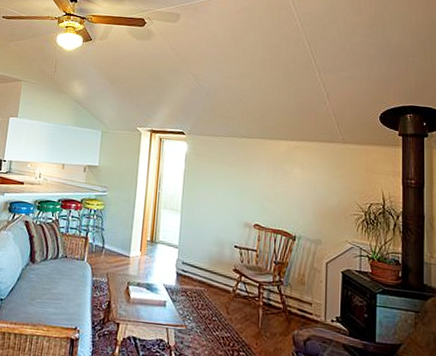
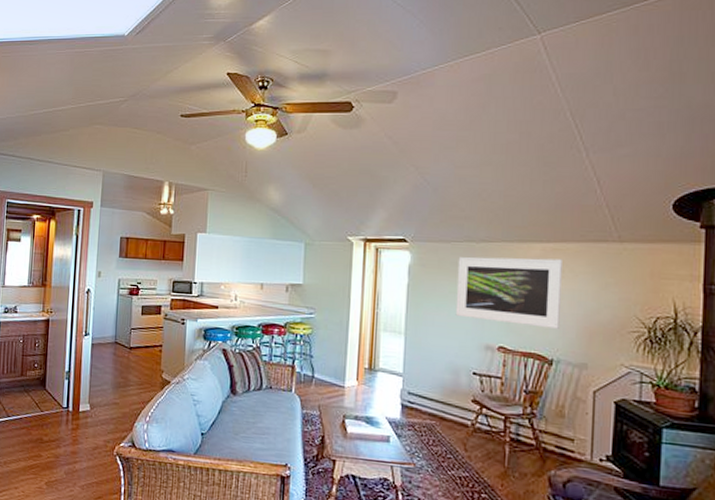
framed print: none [221,149,302,211] -> present [455,257,562,329]

